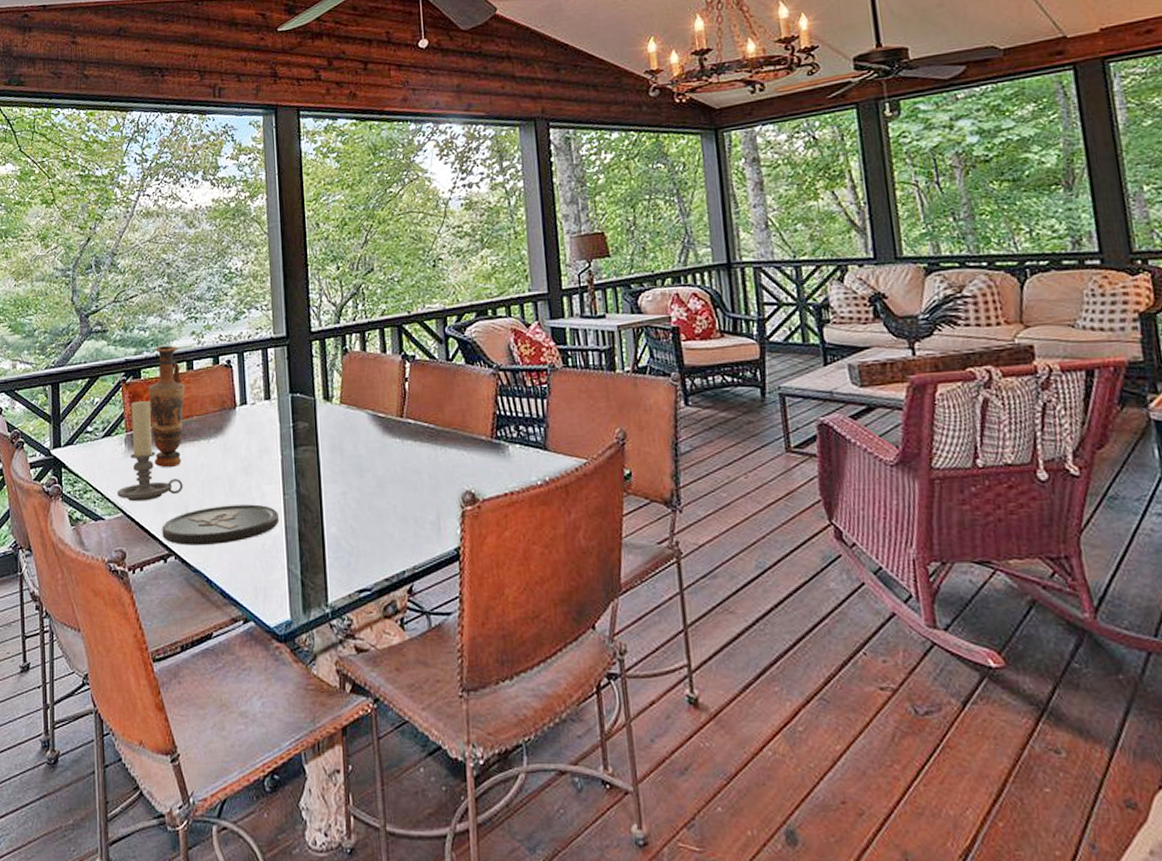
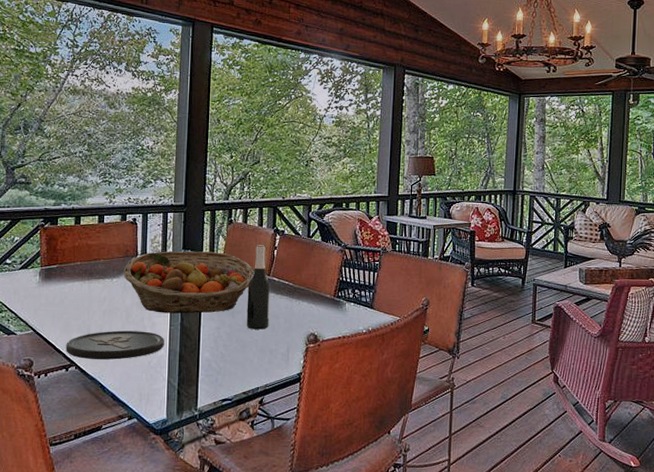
candle holder: present [117,400,183,502] -> none [29,242,87,323]
vase: present [148,345,185,468] -> none [63,200,96,298]
fruit basket: none [221,392,382,479] -> present [123,251,254,314]
wine bottle: none [376,377,409,492] -> present [246,245,271,330]

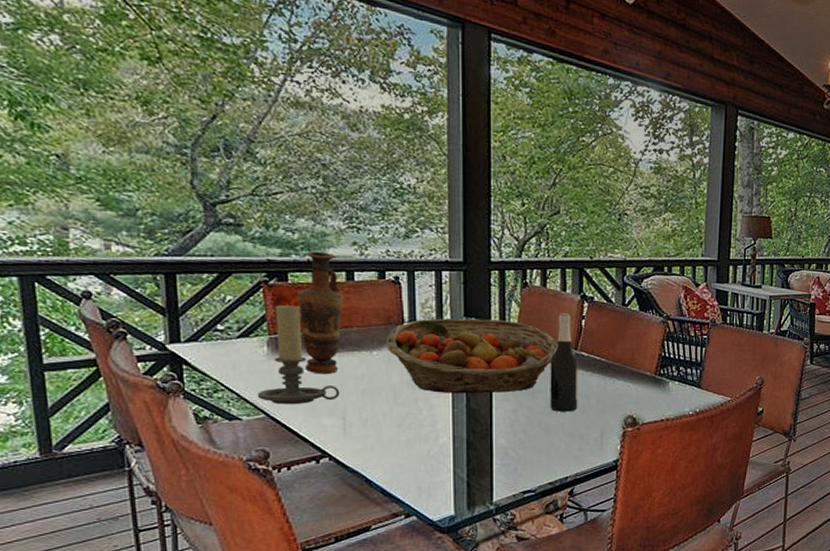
candle holder: none [29,242,87,323] -> present [257,304,340,405]
vase: none [63,200,96,298] -> present [297,251,344,375]
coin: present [66,330,164,360] -> none [313,414,446,449]

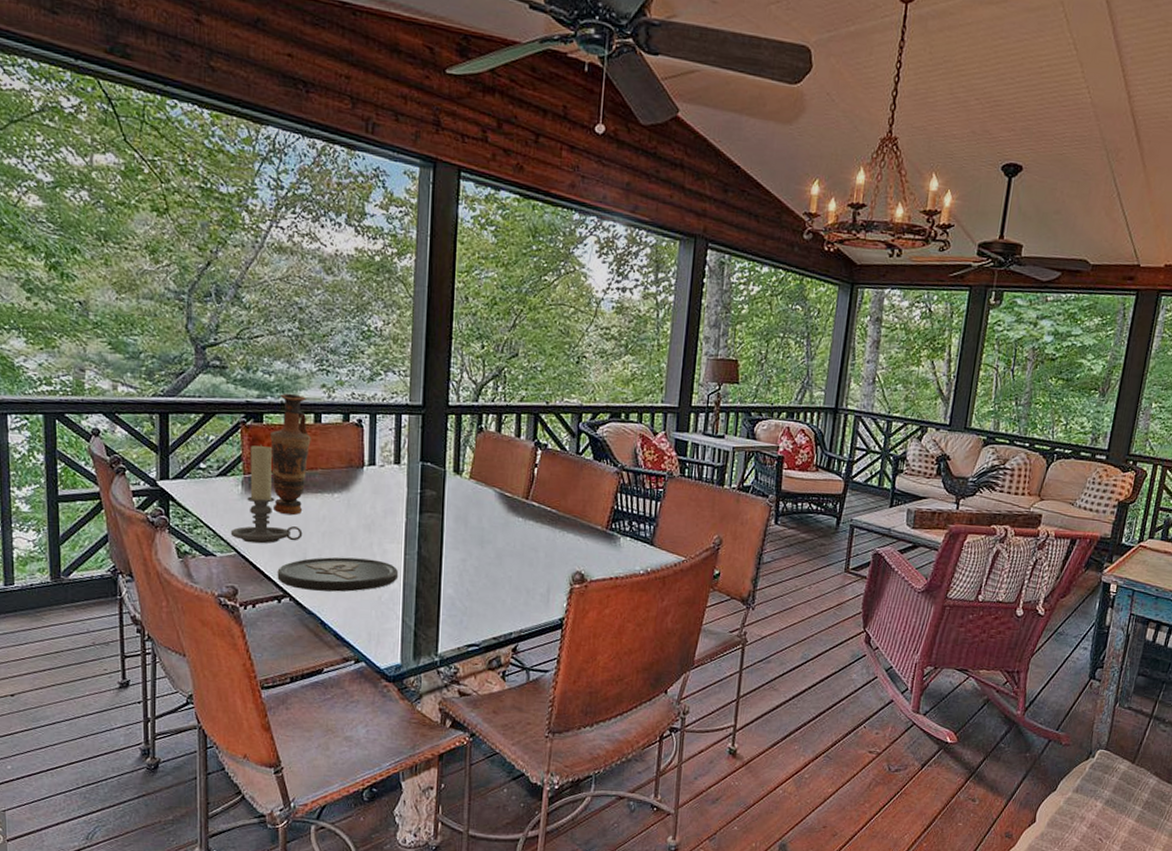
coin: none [313,414,446,449] -> present [277,557,398,592]
fruit basket: present [386,318,557,394] -> none [347,462,509,541]
wine bottle: present [550,313,579,412] -> none [498,460,529,565]

